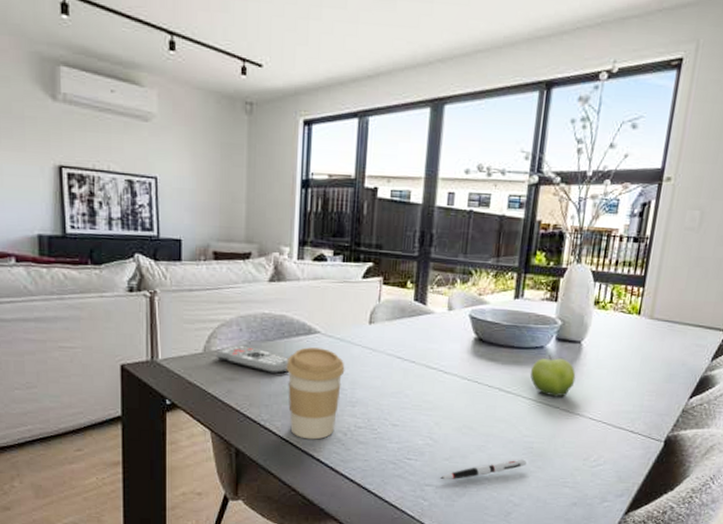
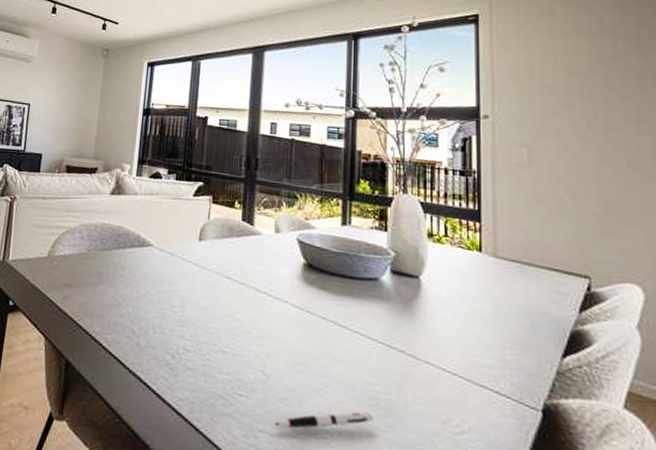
remote control: present [217,345,289,374] -> none [59,251,123,284]
coffee cup: present [286,347,345,440] -> none [119,259,175,360]
fruit: present [530,355,576,397] -> none [367,289,419,339]

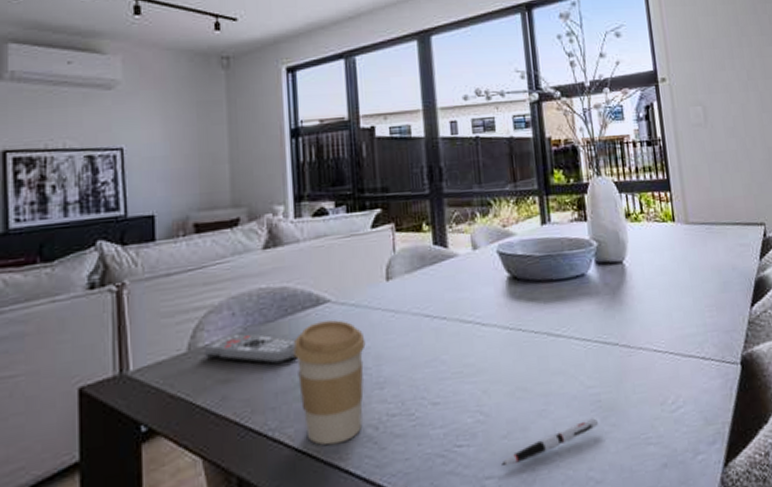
remote control: none [59,251,123,284] -> present [205,333,297,365]
coffee cup: none [119,259,175,360] -> present [293,320,366,446]

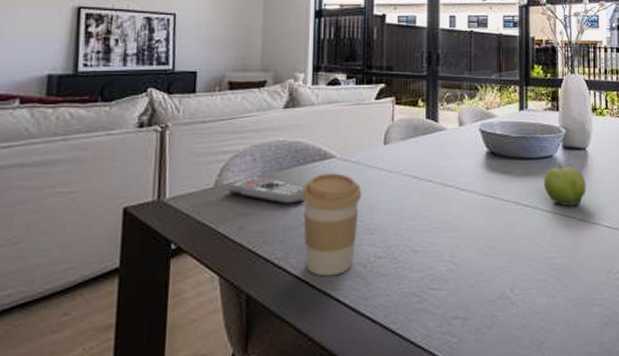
pen: present [501,418,598,467] -> none [467,278,552,310]
fruit: none [577,283,628,332] -> present [544,164,586,207]

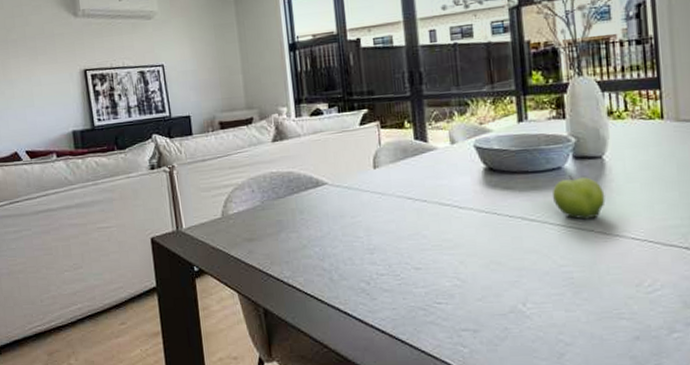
remote control: present [229,176,305,205] -> none [234,205,303,230]
coffee cup: present [301,173,362,277] -> none [300,198,358,293]

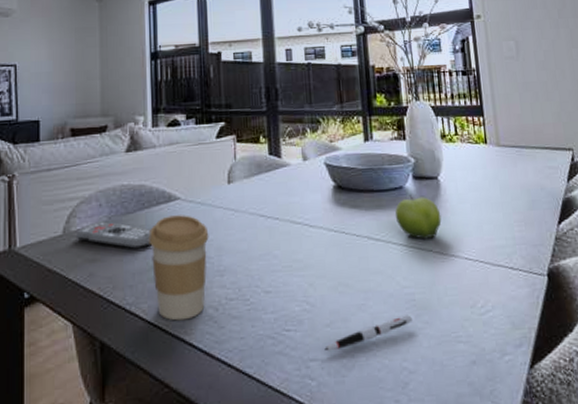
remote control: none [234,205,303,230] -> present [77,221,152,249]
coffee cup: none [300,198,358,293] -> present [148,215,209,321]
pen: none [476,292,570,323] -> present [324,315,412,351]

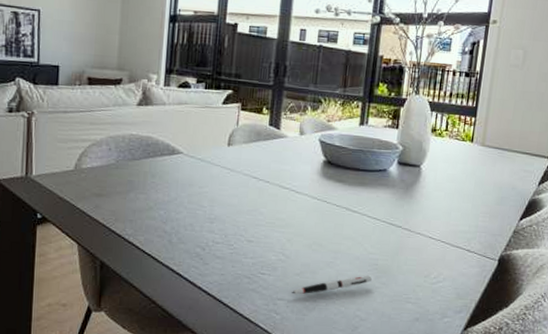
remote control: present [77,221,152,249] -> none [87,163,154,191]
coffee cup: present [148,215,209,321] -> none [150,166,205,254]
fruit: present [395,195,442,239] -> none [375,178,416,217]

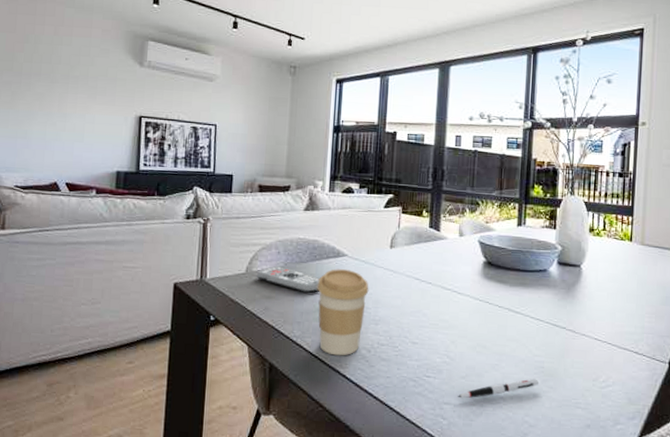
remote control: none [87,163,154,191] -> present [257,266,320,293]
coffee cup: none [150,166,205,254] -> present [317,269,369,356]

